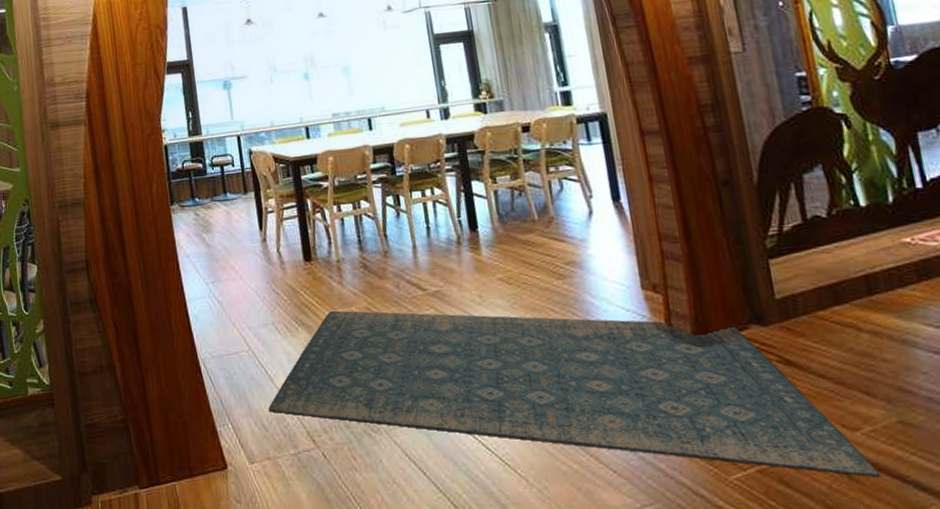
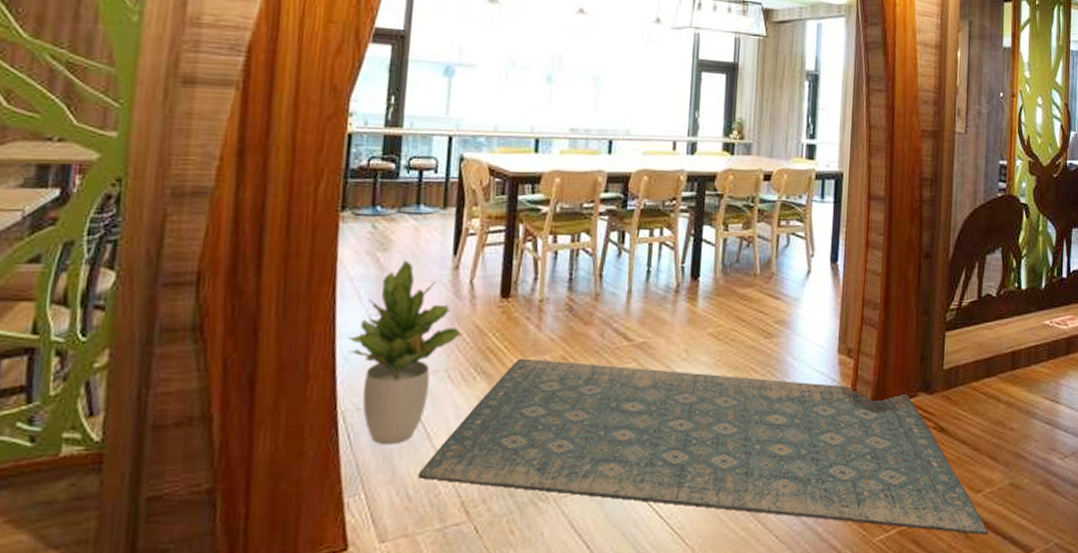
potted plant: none [195,238,280,386] -> present [348,260,462,445]

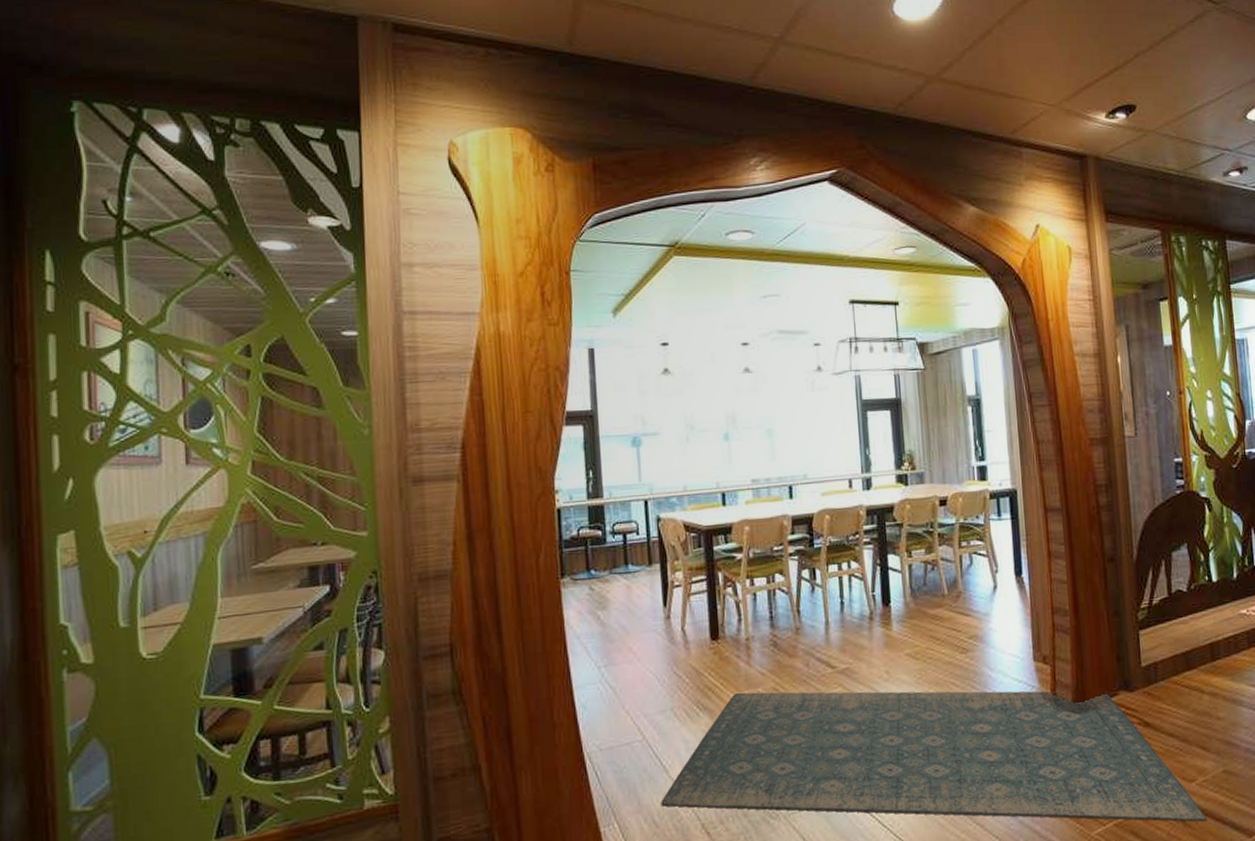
potted plant: present [348,260,462,445] -> none [583,615,682,780]

